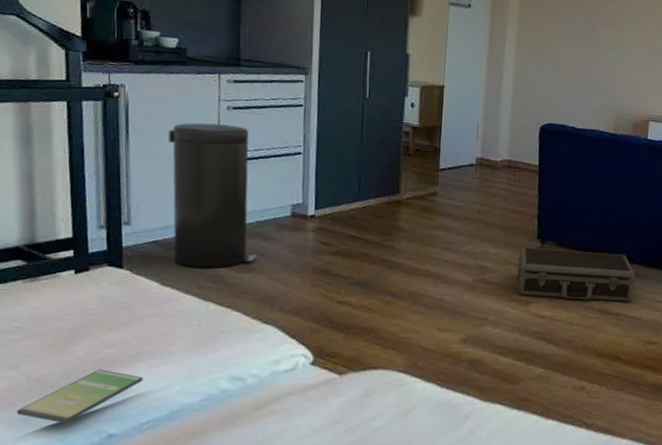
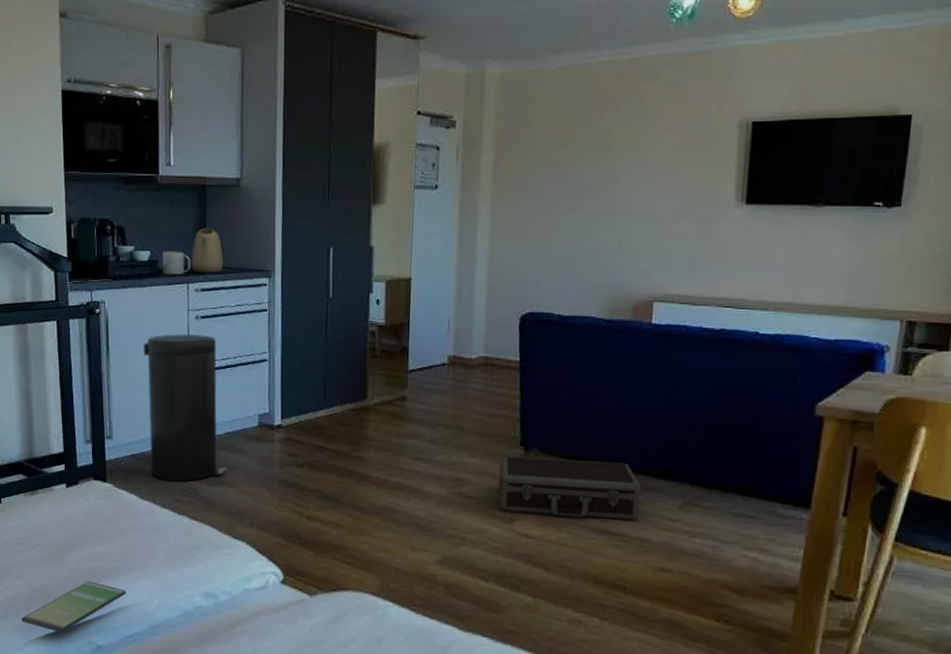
mug: none [191,40,224,65] -> present [162,251,191,275]
kettle: none [223,20,259,66] -> present [191,227,224,273]

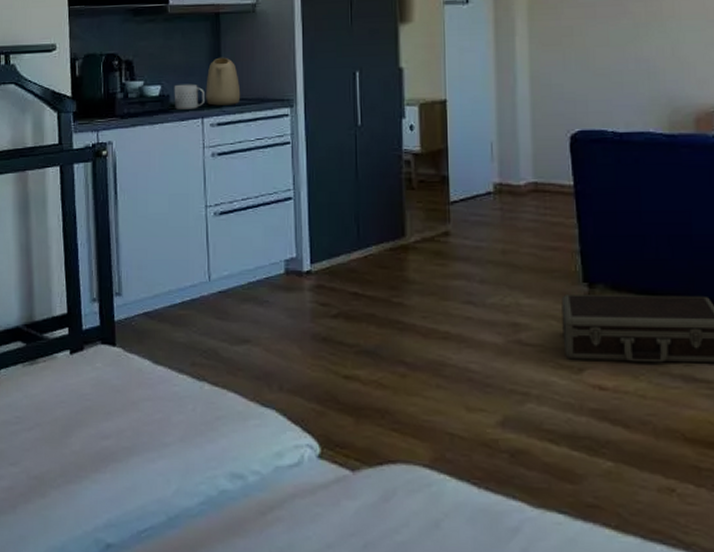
smartphone: present [21,581,126,633] -> none [17,465,139,530]
pedal bin: present [143,334,227,482] -> none [154,174,252,342]

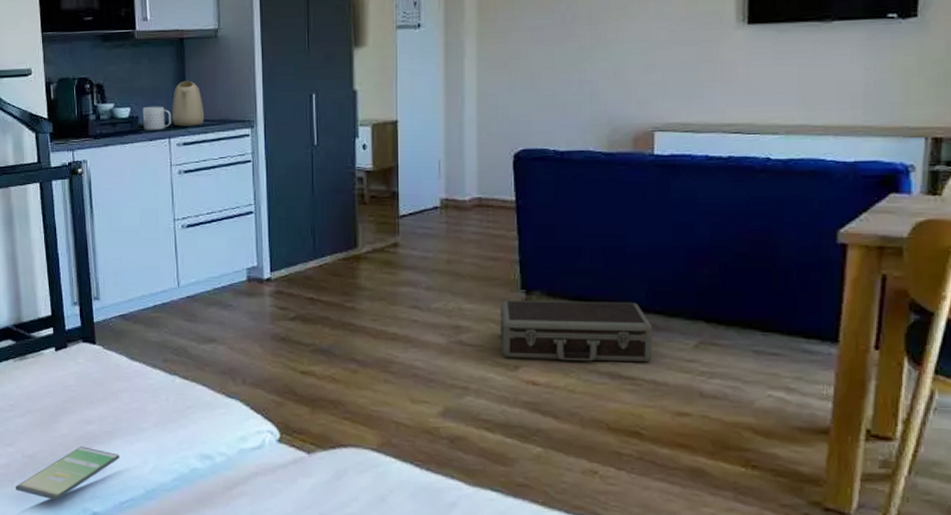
smartphone: none [17,465,139,530] -> present [15,446,120,501]

